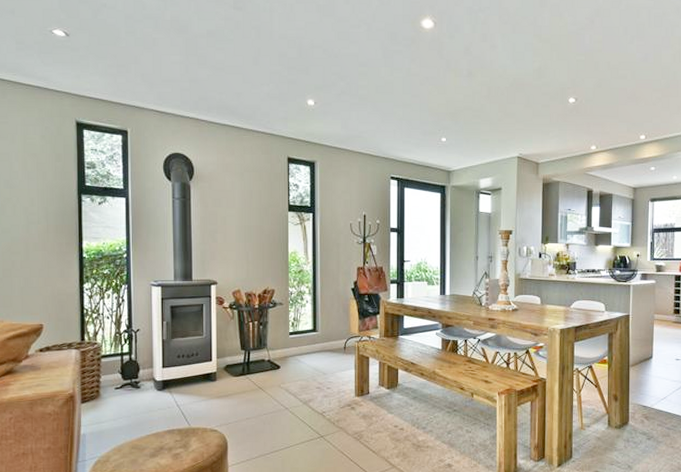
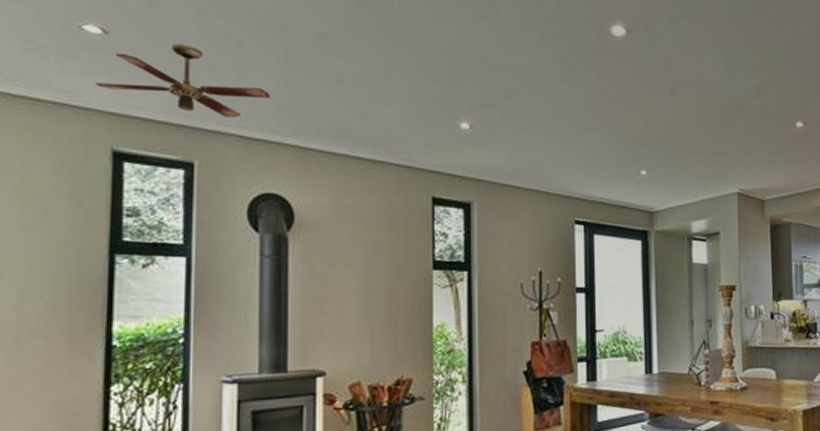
ceiling fan: none [63,43,176,97] -> present [95,44,270,118]

